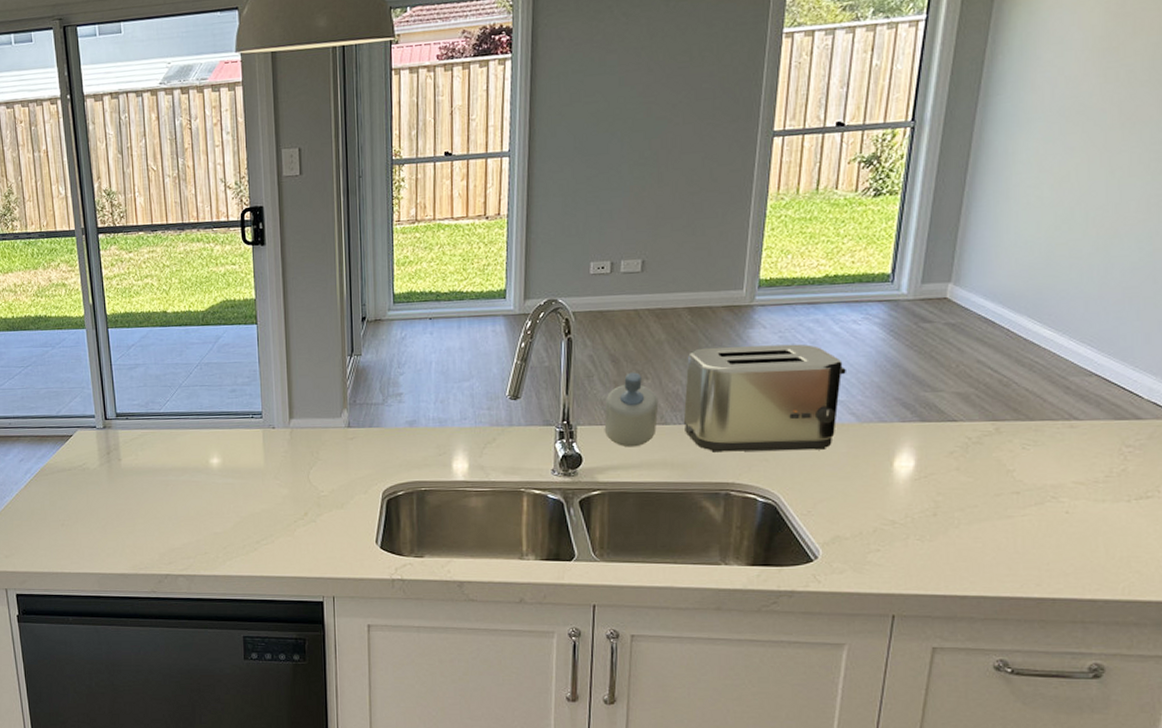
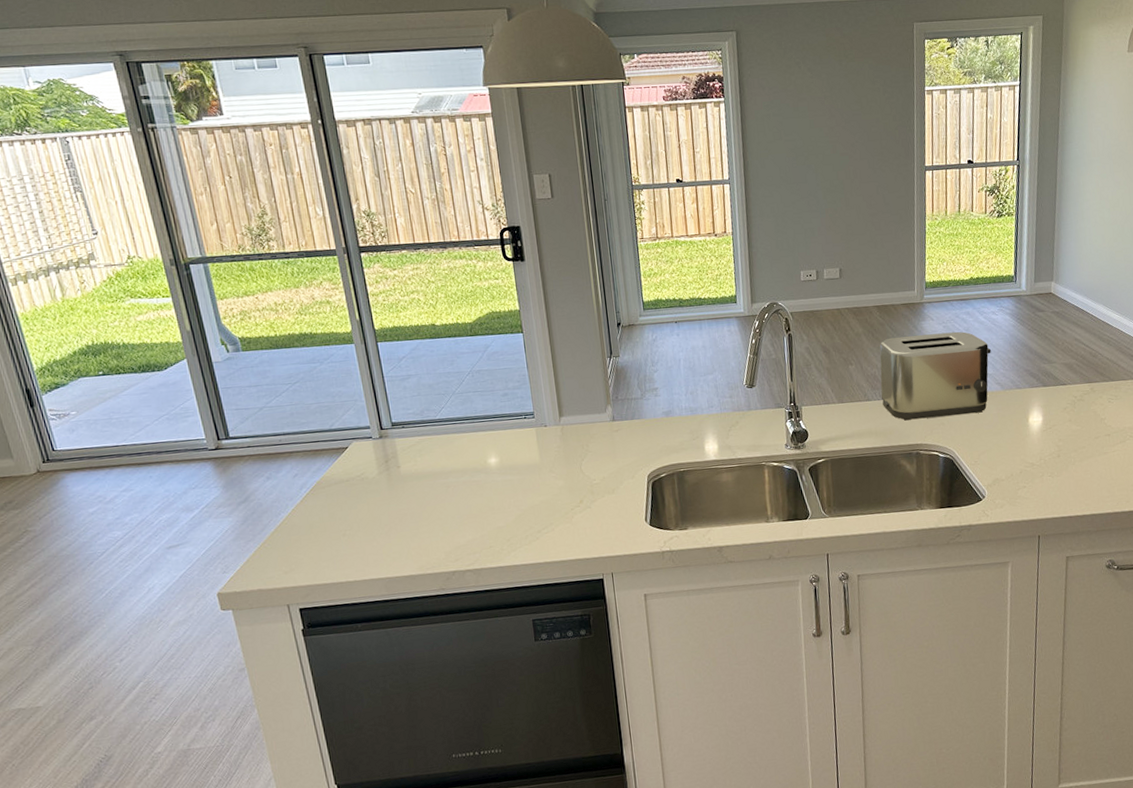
soap dispenser: present [604,372,659,447] -> none [821,360,862,422]

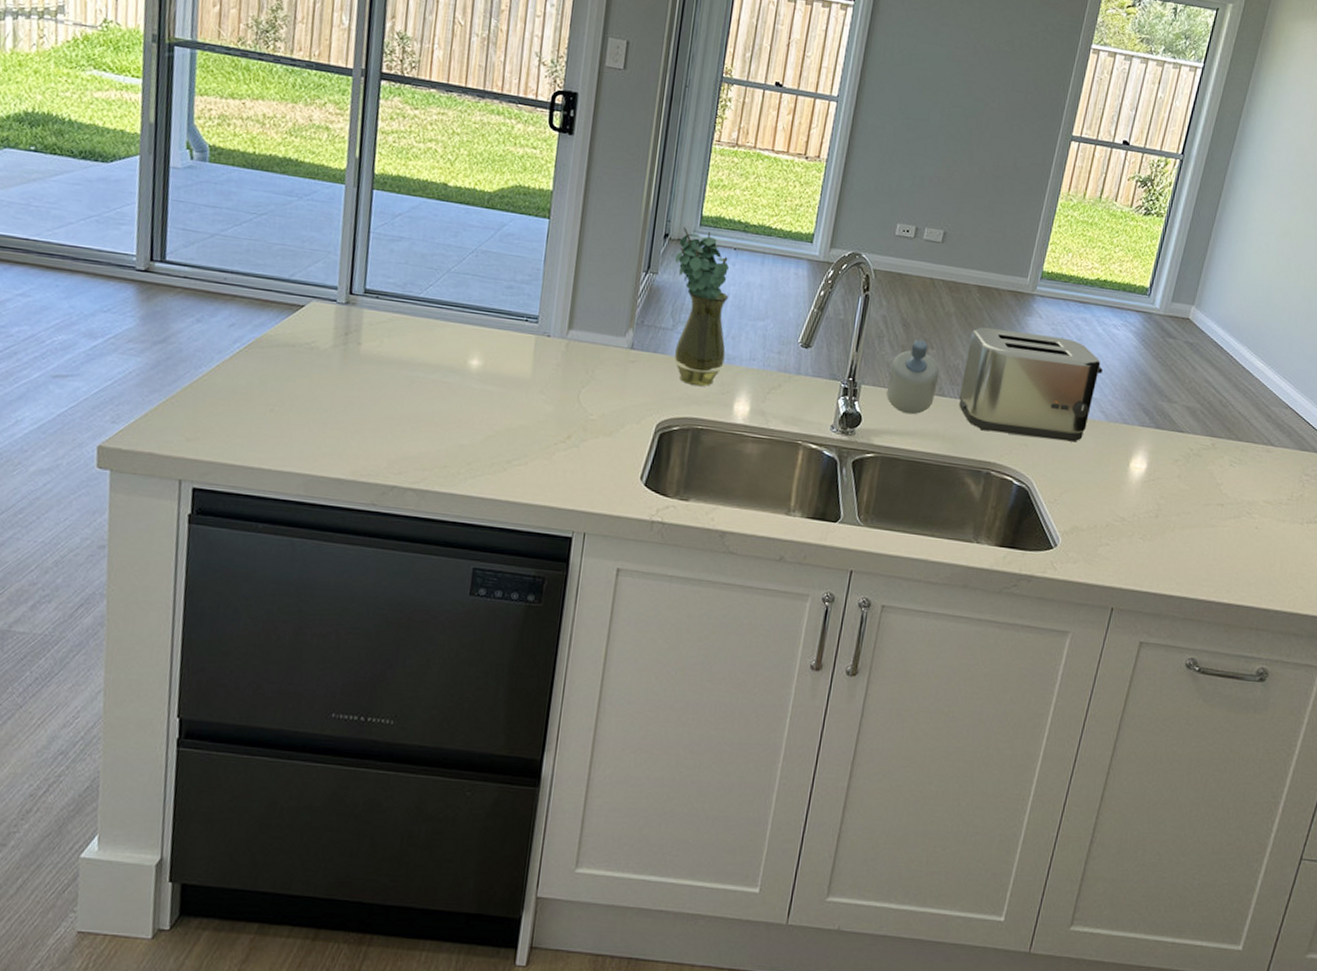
vase: none [630,313,689,438] -> present [674,227,729,386]
soap dispenser: none [821,360,862,422] -> present [886,339,940,415]

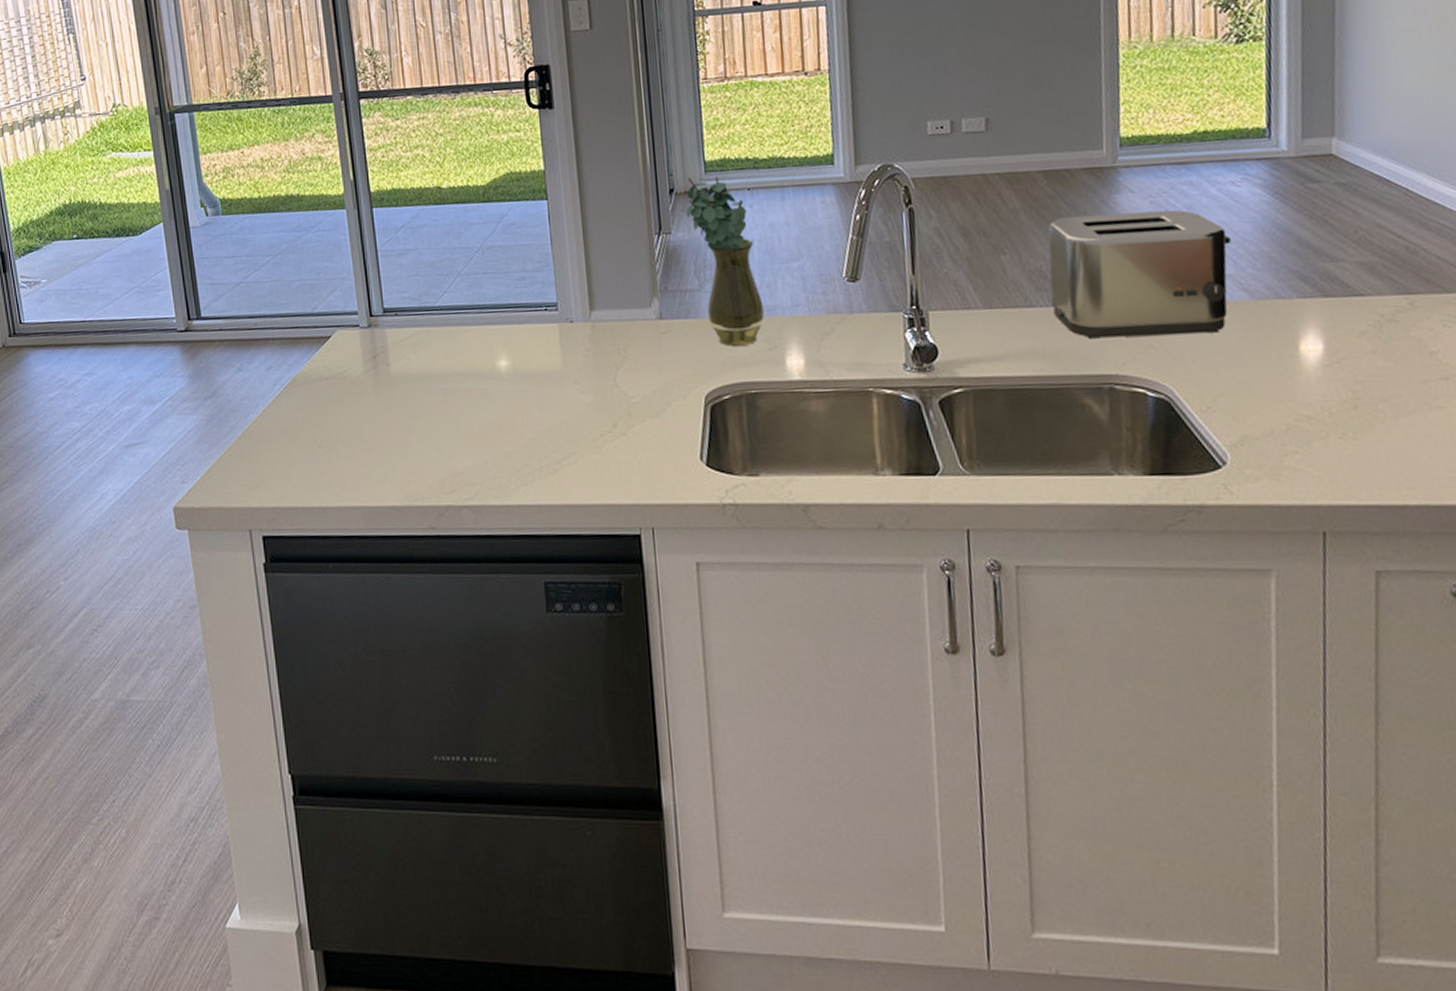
soap dispenser: present [886,339,940,415] -> none [958,246,1021,336]

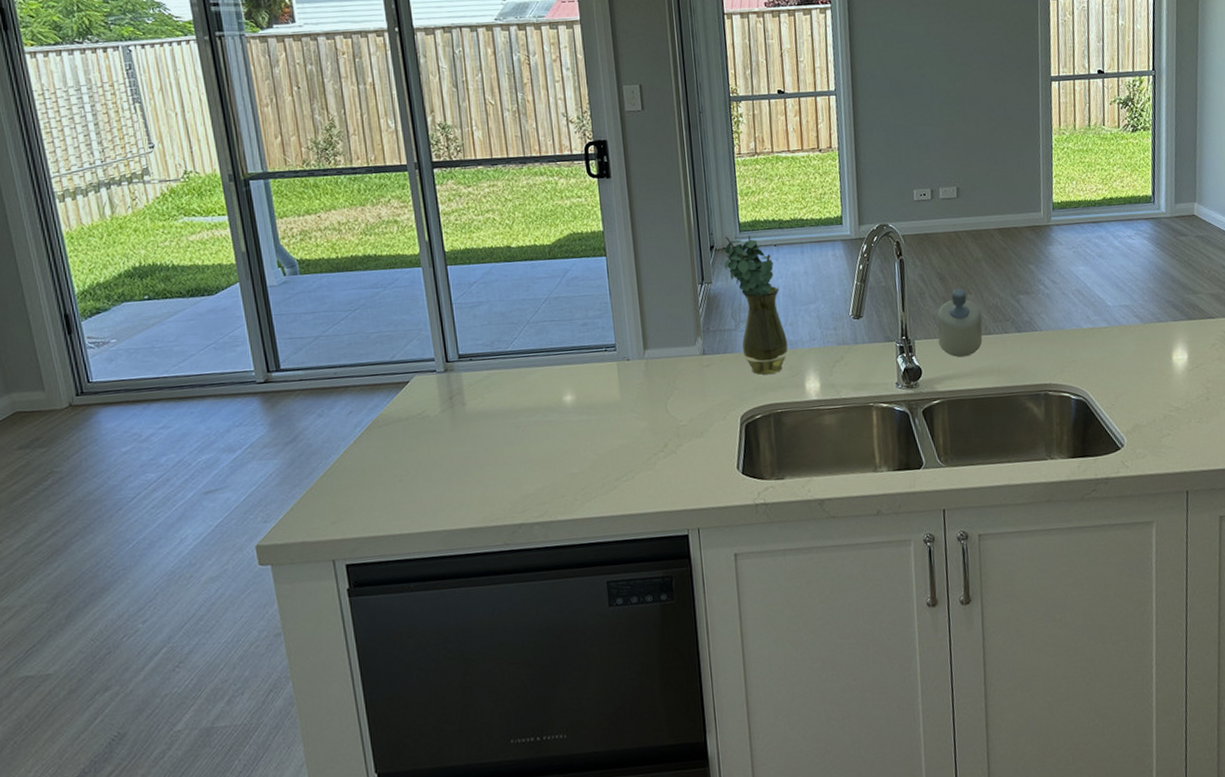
soap dispenser: none [958,246,1021,336] -> present [937,288,983,358]
toaster: present [1048,209,1231,339] -> none [1002,257,1128,357]

